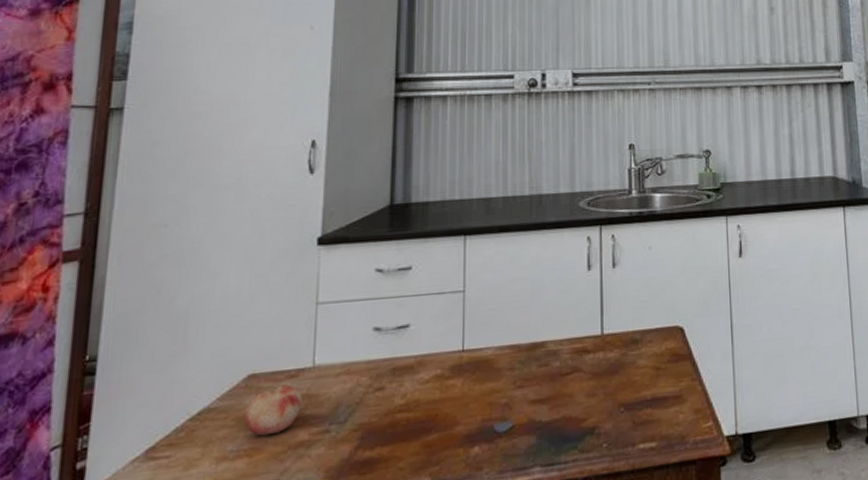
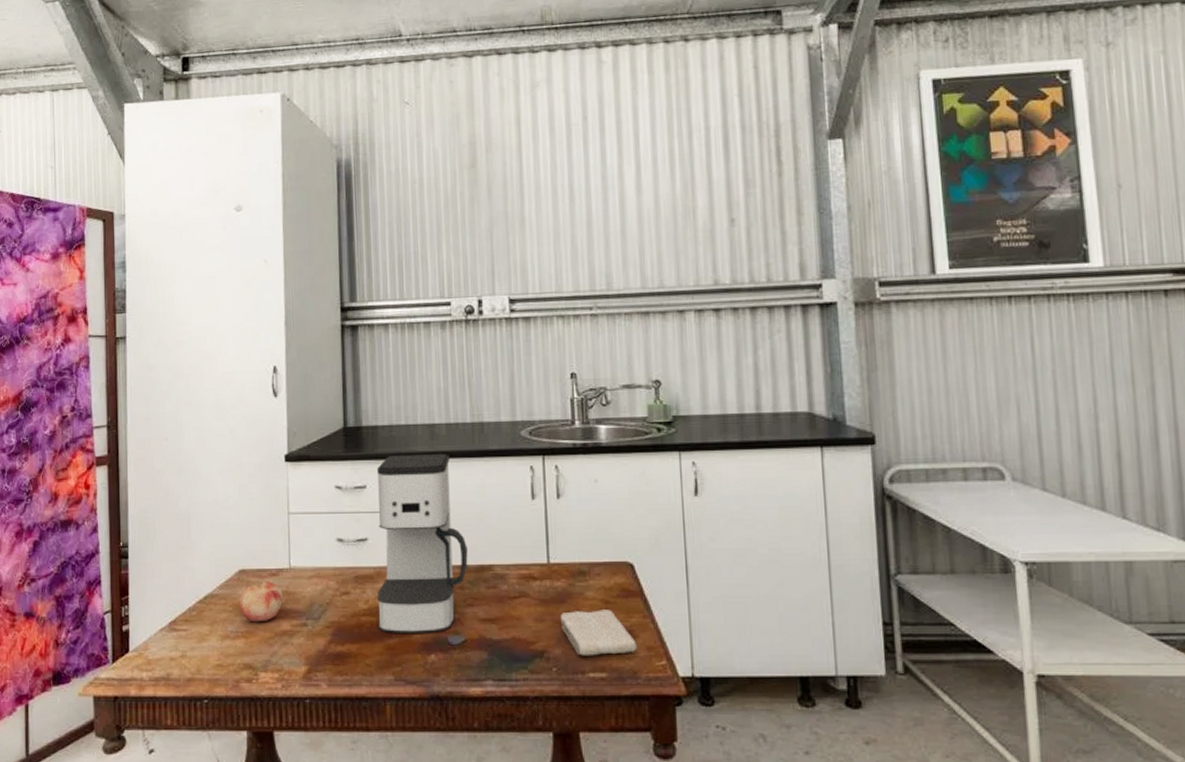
coffee maker: none [416,228,520,429] -> present [376,454,468,635]
washcloth: none [612,376,685,428] -> present [560,609,637,656]

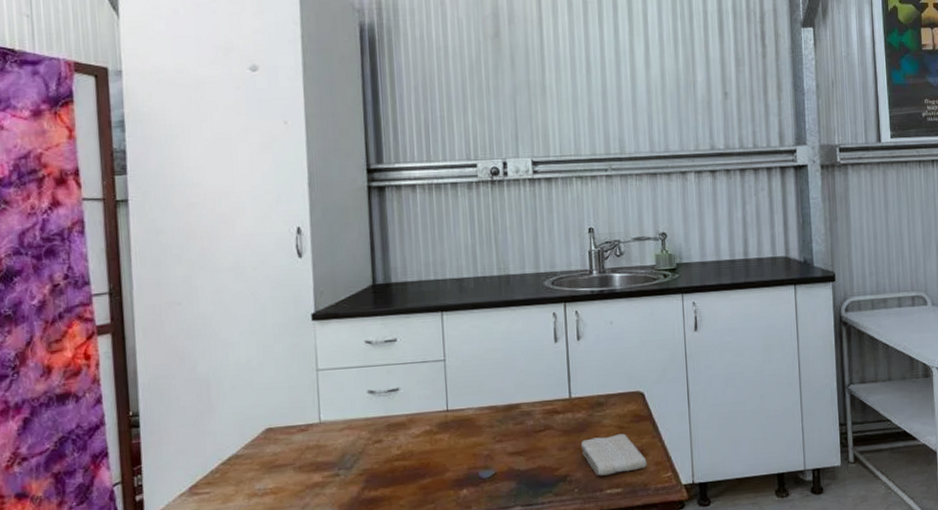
fruit: present [238,581,283,622] -> none [266,437,313,478]
coffee maker: present [376,454,468,635] -> none [406,305,497,475]

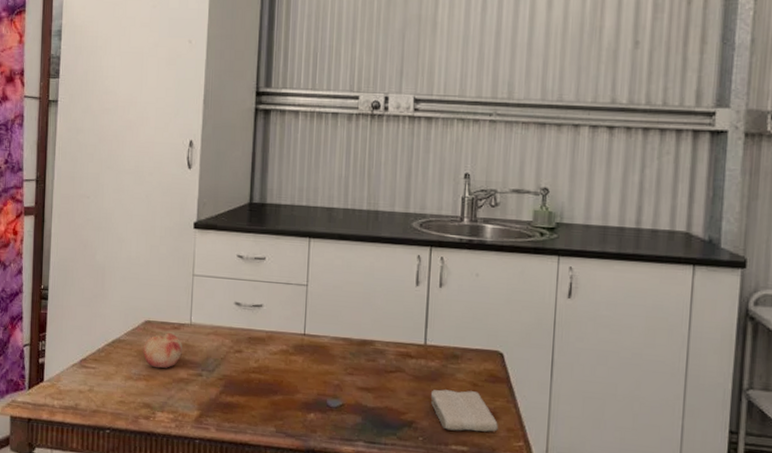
fruit: none [266,437,313,478] -> present [142,333,182,369]

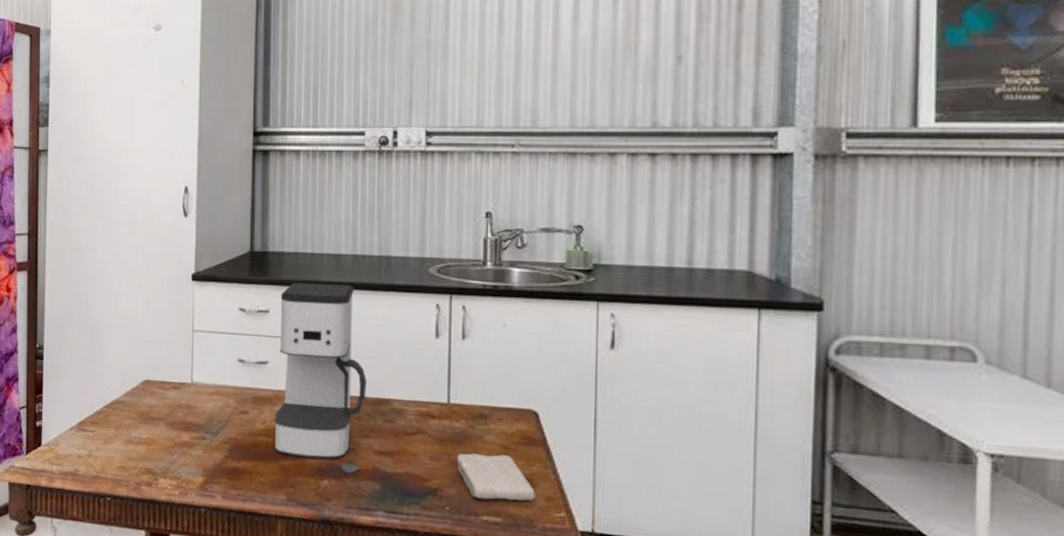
fruit: present [142,333,182,369] -> none [142,393,184,431]
coffee maker: none [266,233,353,395] -> present [274,283,367,460]

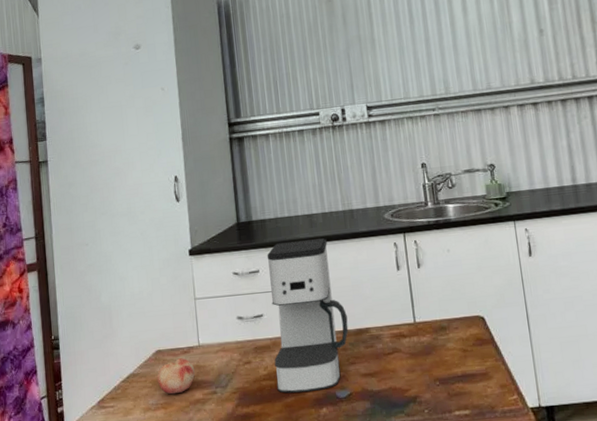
fruit: none [142,393,184,431] -> present [156,358,195,395]
washcloth: present [456,453,535,501] -> none [427,357,493,398]

